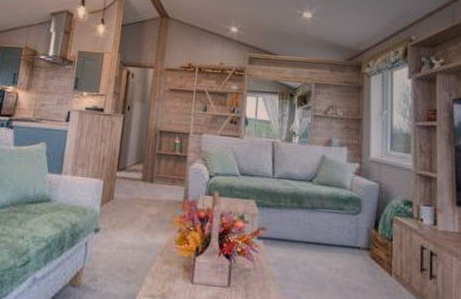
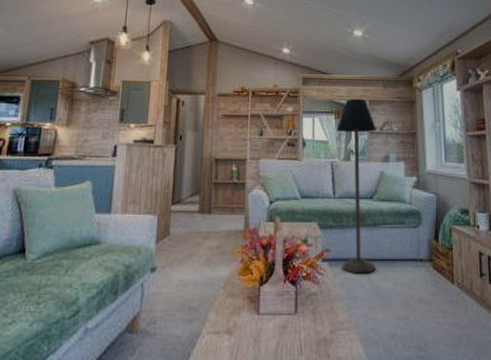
floor lamp: none [277,80,320,256] -> present [336,98,376,274]

